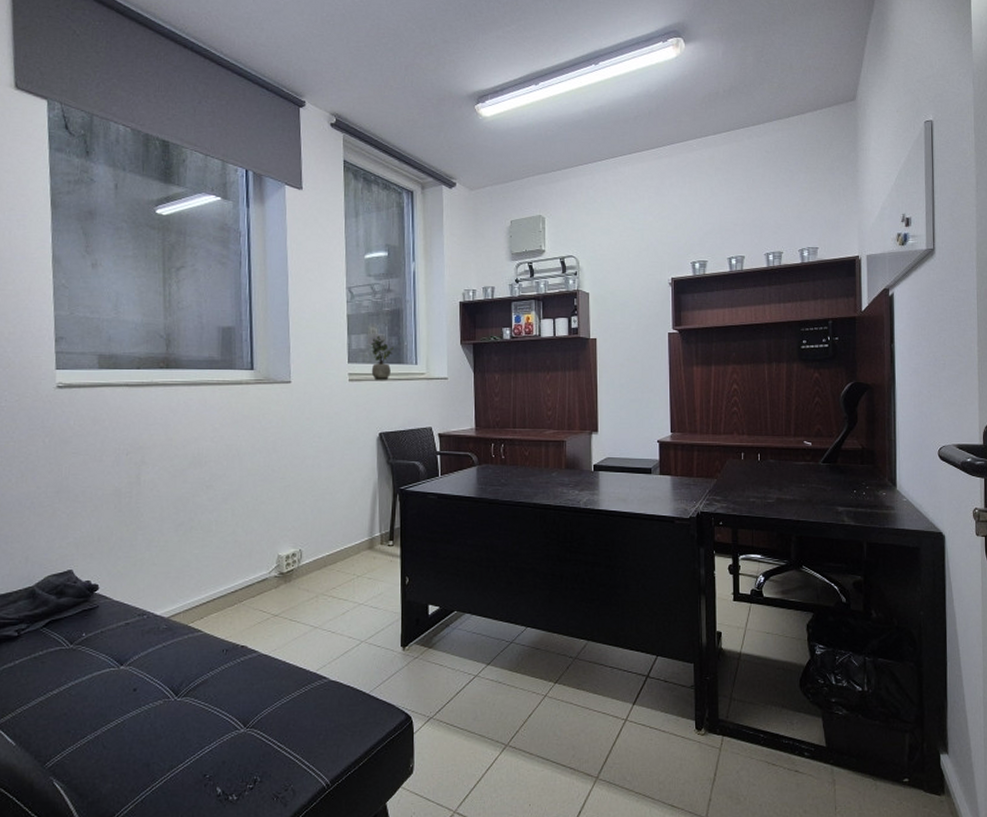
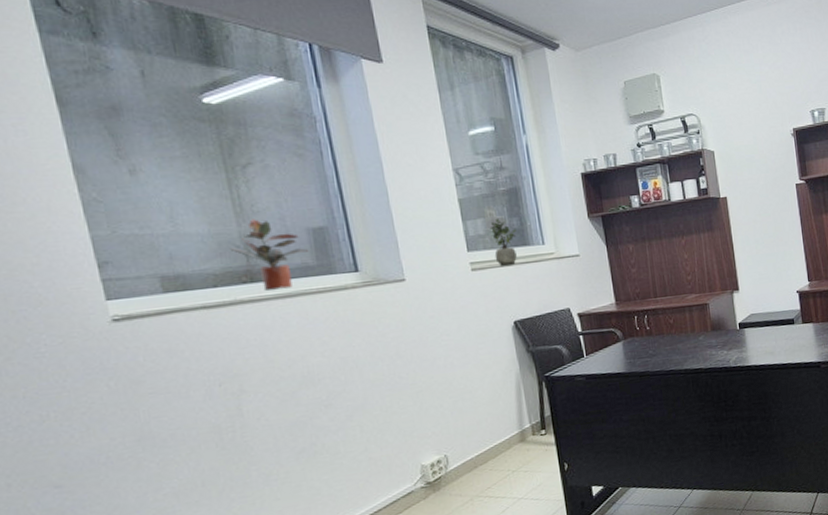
potted plant: none [156,314,217,378] -> present [231,219,310,292]

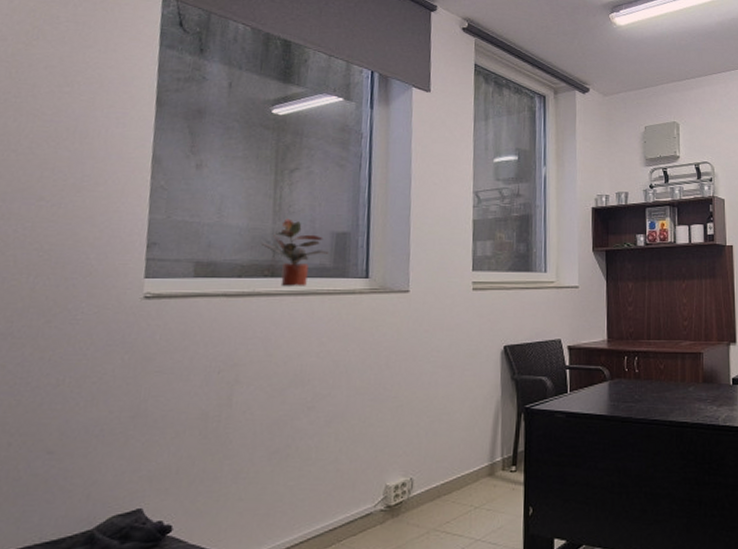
potted plant: present [490,218,517,267] -> none [497,241,522,290]

